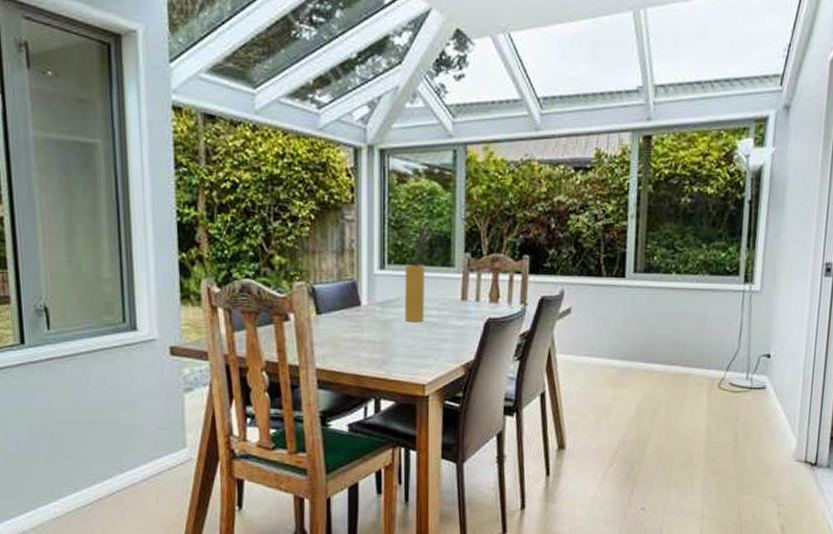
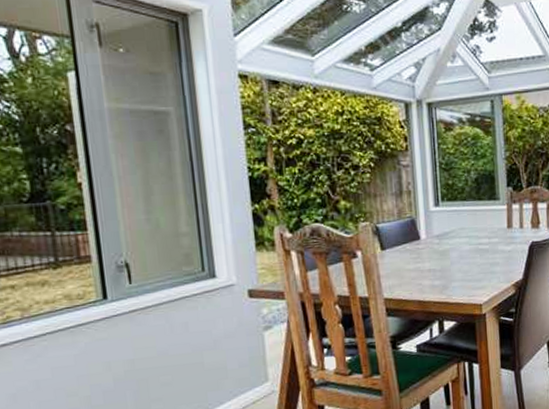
vase: present [400,214,438,323] -> none [450,157,482,251]

